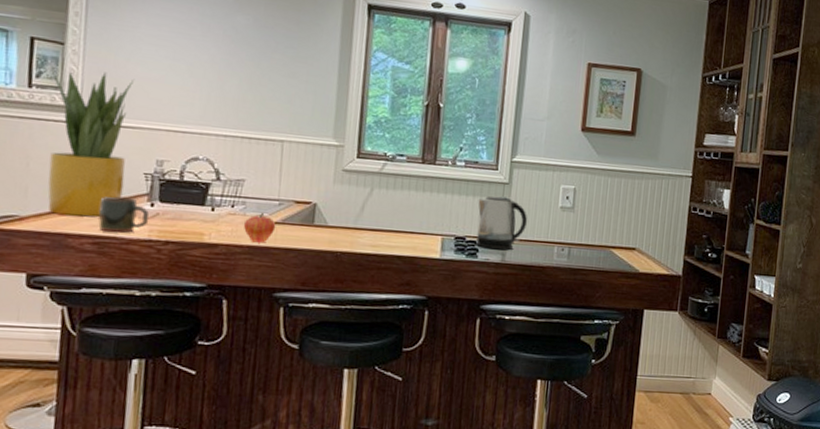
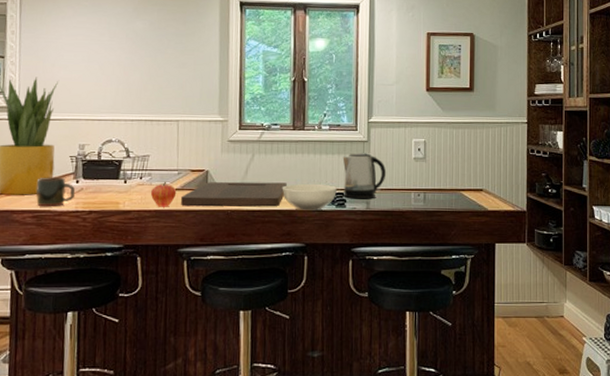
cutting board: none [280,217,411,251] -> present [180,181,288,207]
bowl: none [403,227,470,259] -> present [282,184,338,211]

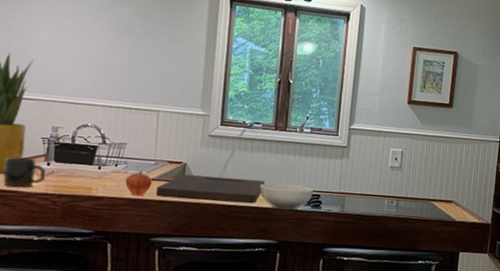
kettle: present [342,152,387,201] -> none [320,156,363,204]

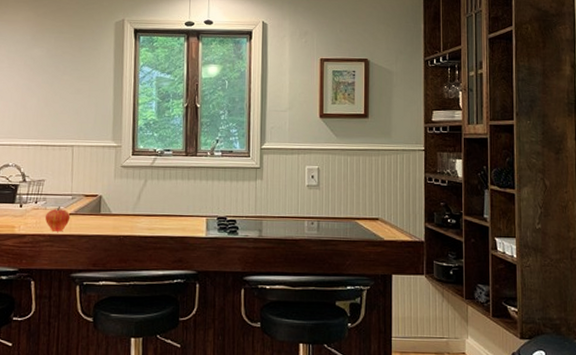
cutting board: present [156,174,266,203] -> none [74,207,180,233]
bowl: present [259,183,315,210] -> none [174,210,230,238]

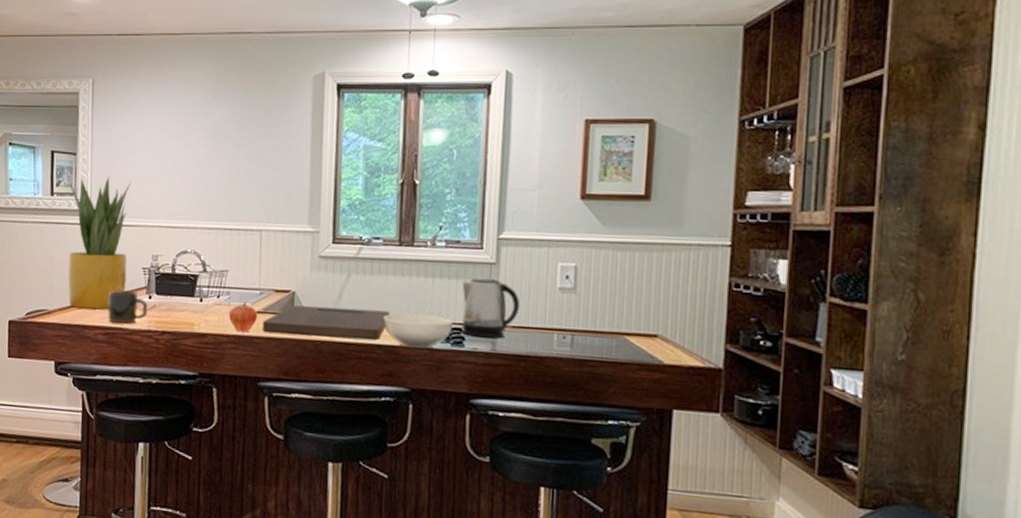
cutting board: none [74,207,180,233] -> present [262,305,391,340]
bowl: none [174,210,230,238] -> present [383,313,455,349]
kettle: none [235,178,279,228] -> present [462,276,521,340]

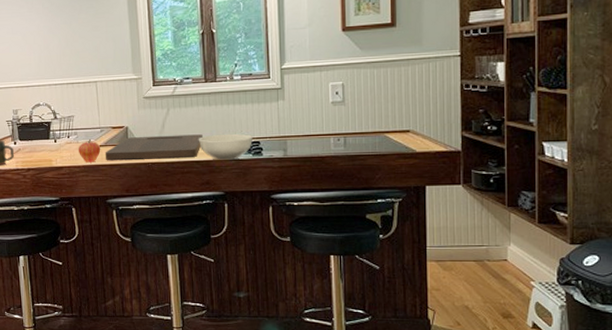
kettle: present [462,276,521,340] -> none [256,99,303,148]

